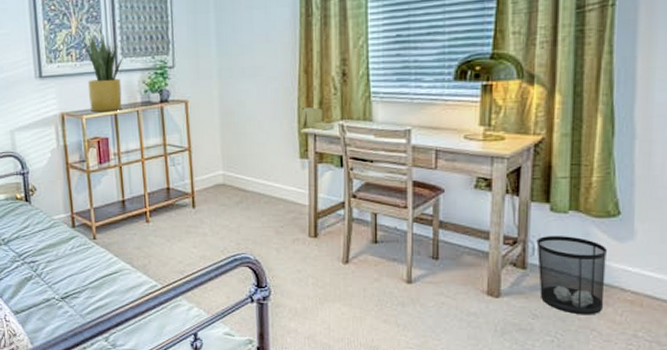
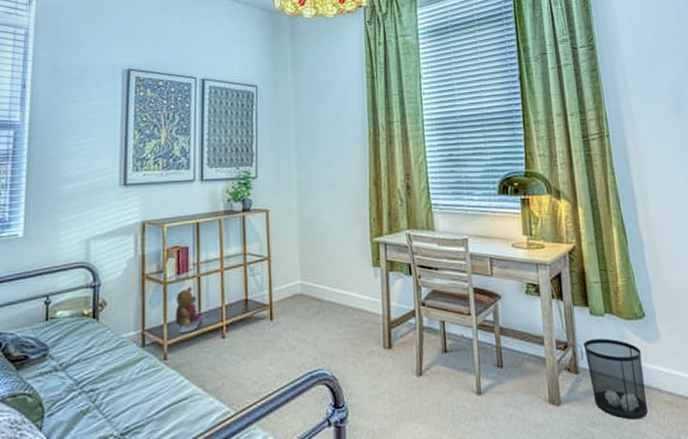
planter: present [82,35,125,113] -> none [171,146,211,221]
teddy bear: none [100,175,127,217] -> present [175,286,203,334]
books: present [300,107,334,130] -> none [371,217,402,239]

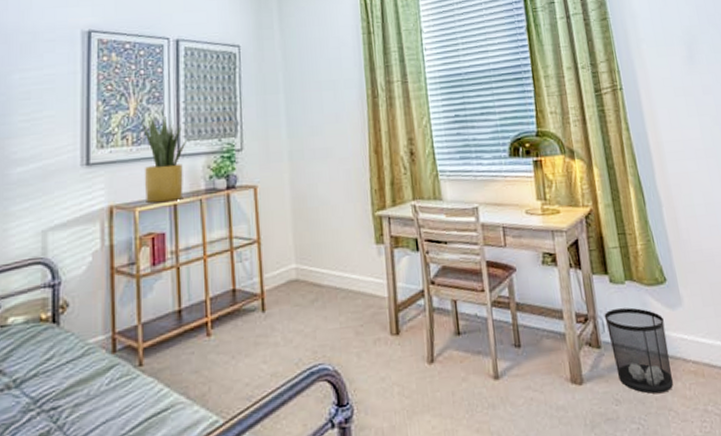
planter: none [171,146,211,221] -> present [141,117,189,204]
teddy bear: present [175,286,203,334] -> none [151,278,184,335]

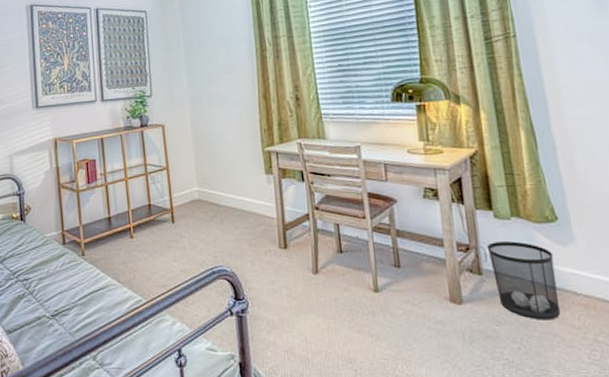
planter: present [141,117,189,204] -> none [73,70,110,137]

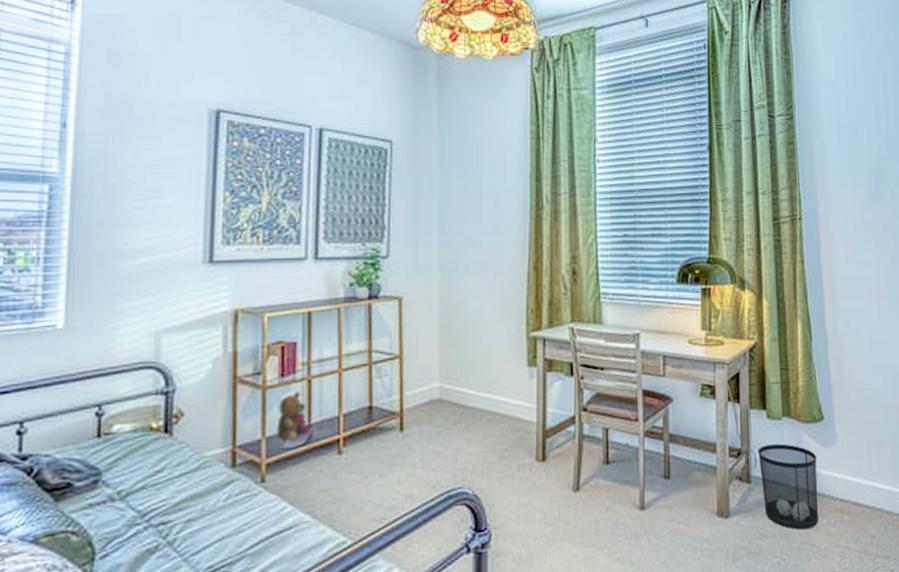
teddy bear: none [88,193,113,234] -> present [277,391,314,450]

